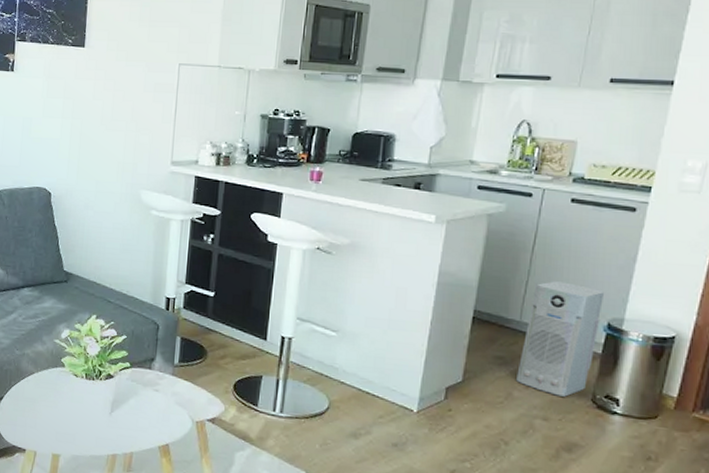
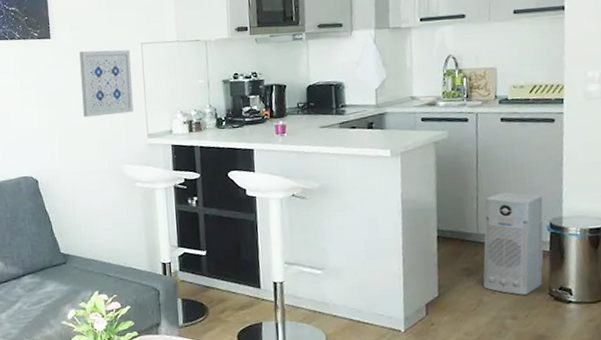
wall art: none [107,65,167,136] -> present [79,49,134,118]

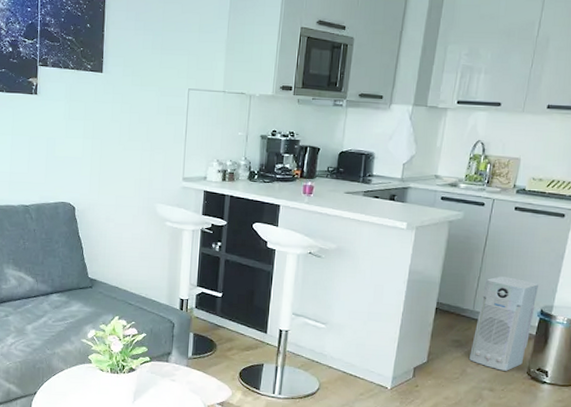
wall art: present [79,49,134,118] -> none [125,89,177,155]

